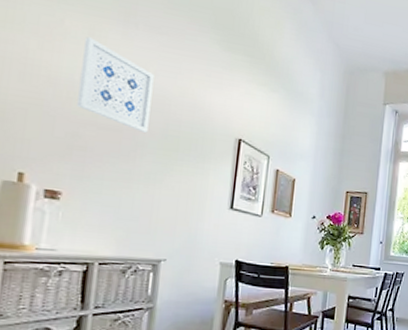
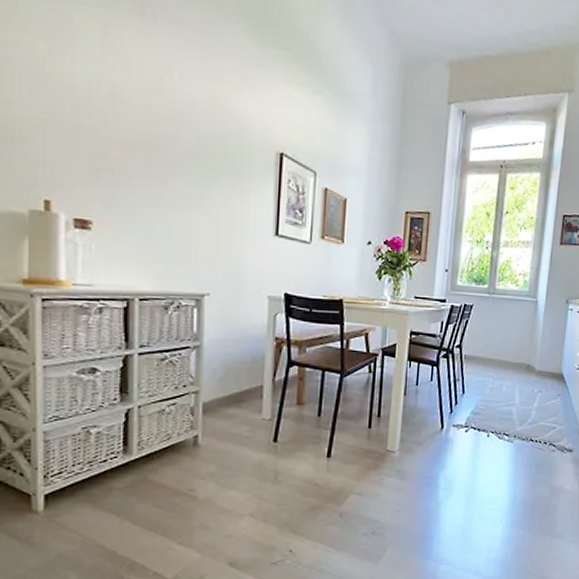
wall art: present [77,36,154,133] -> none [98,35,180,149]

